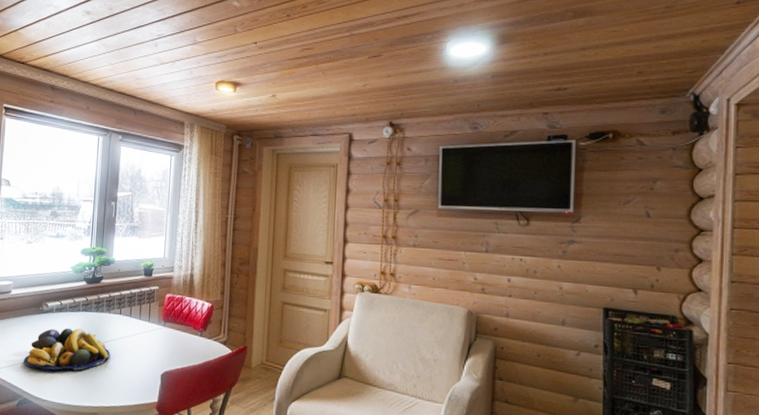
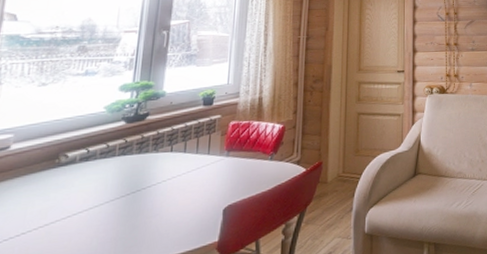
fruit bowl: present [23,328,111,371] -> none [24,176,157,238]

